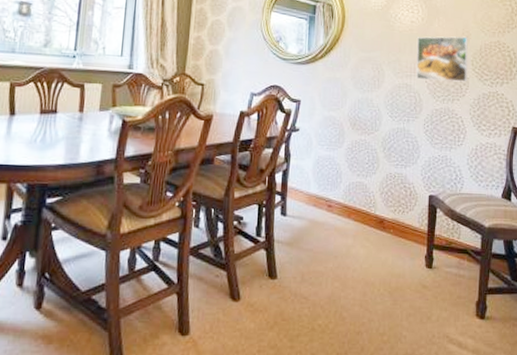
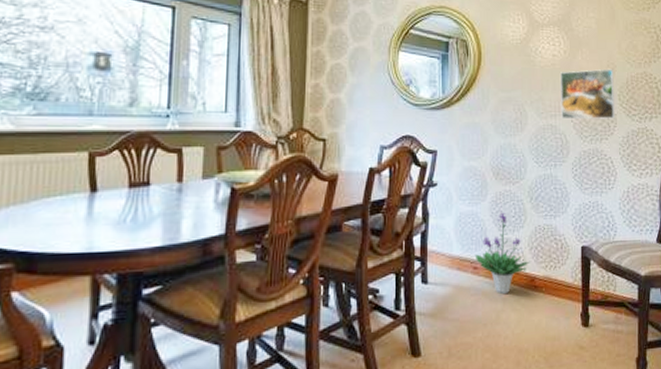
potted plant: none [330,158,380,231] -> present [475,212,530,294]

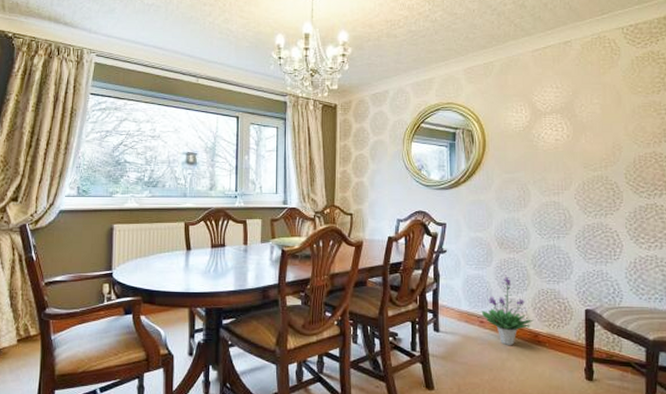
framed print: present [561,69,615,120] -> none [563,150,621,197]

